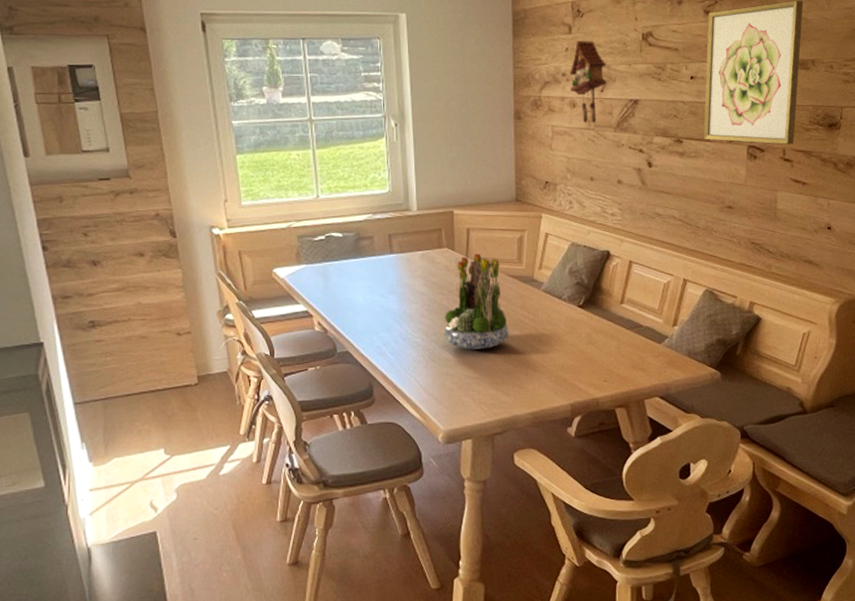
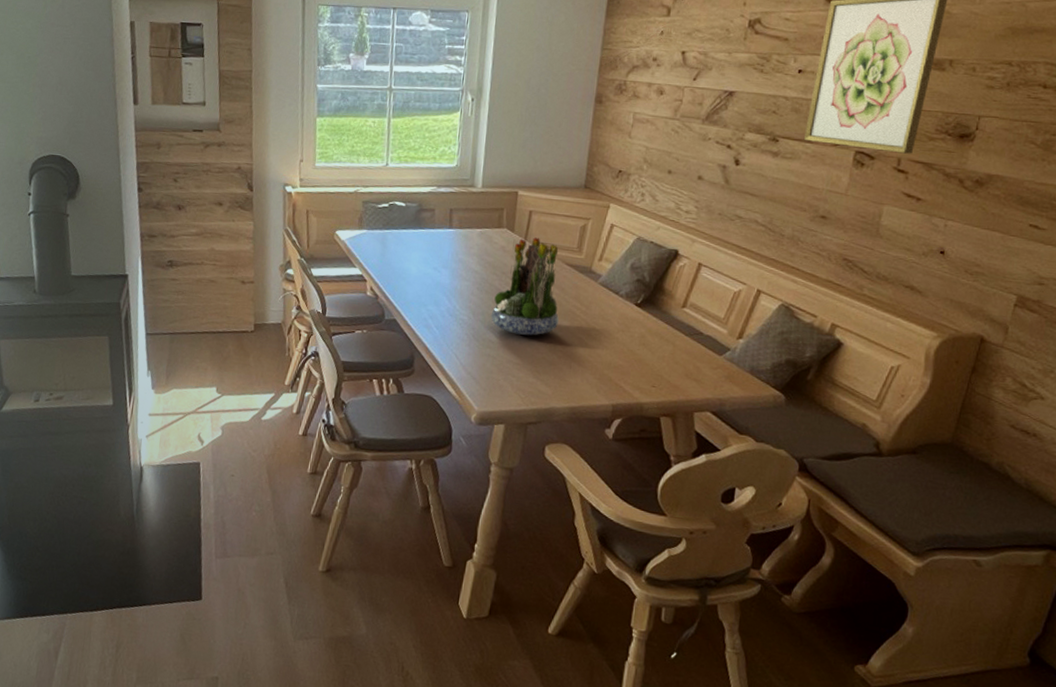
cuckoo clock: present [570,41,607,124] -> none [660,24,705,114]

